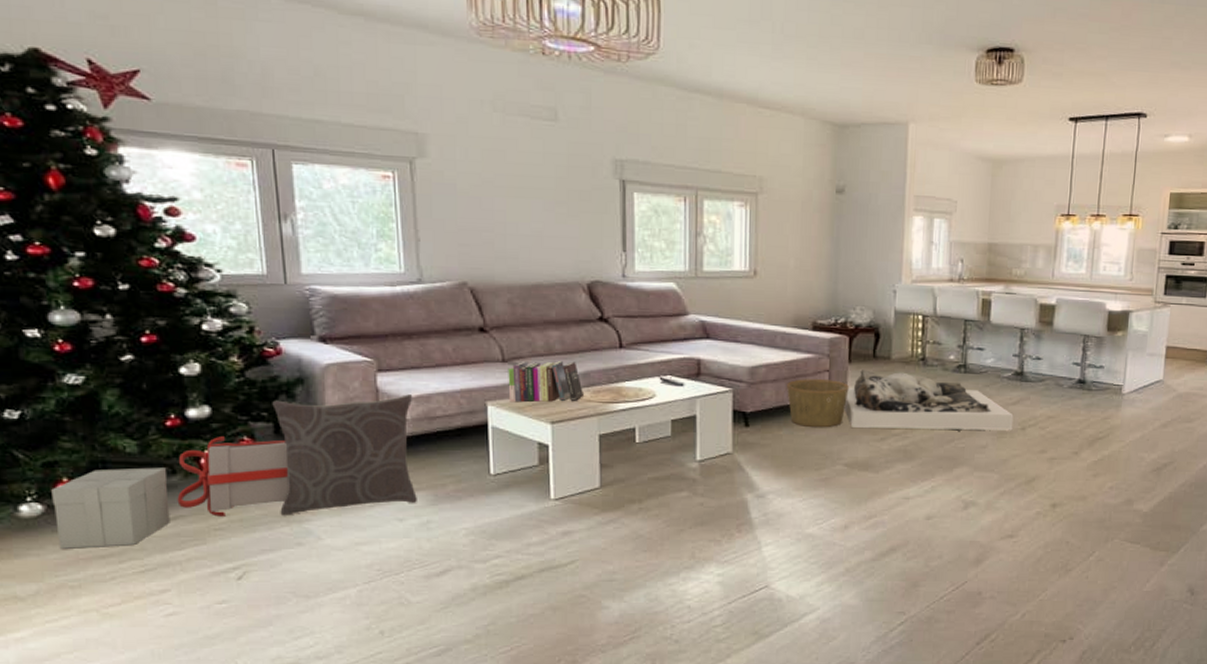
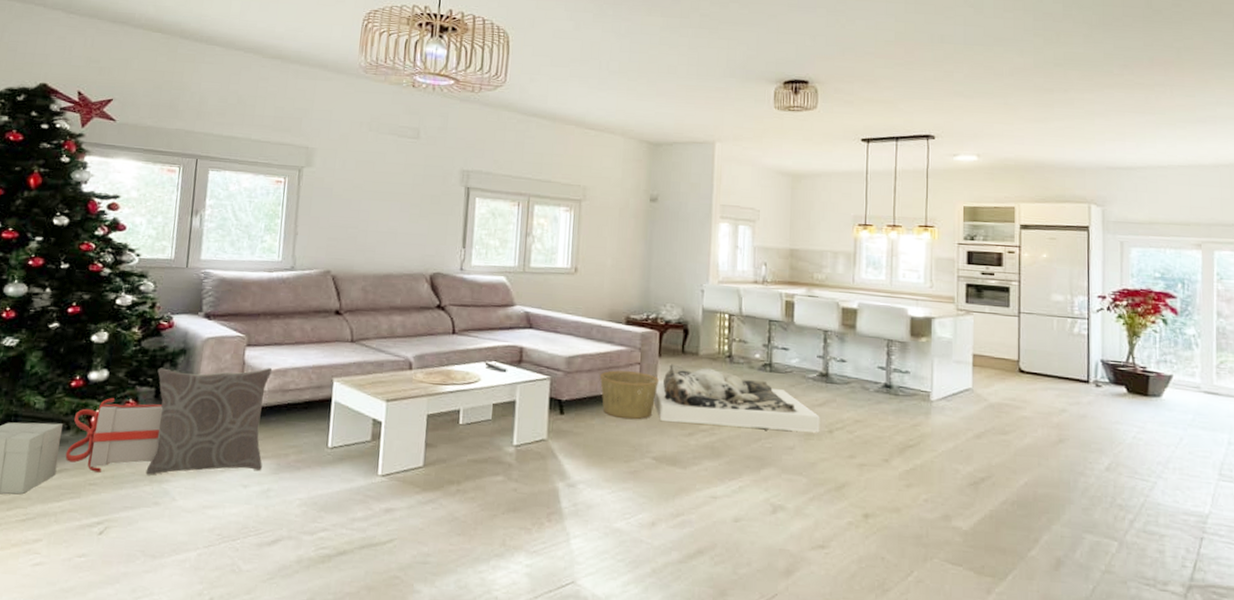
books: present [508,360,583,403] -> none [353,342,417,383]

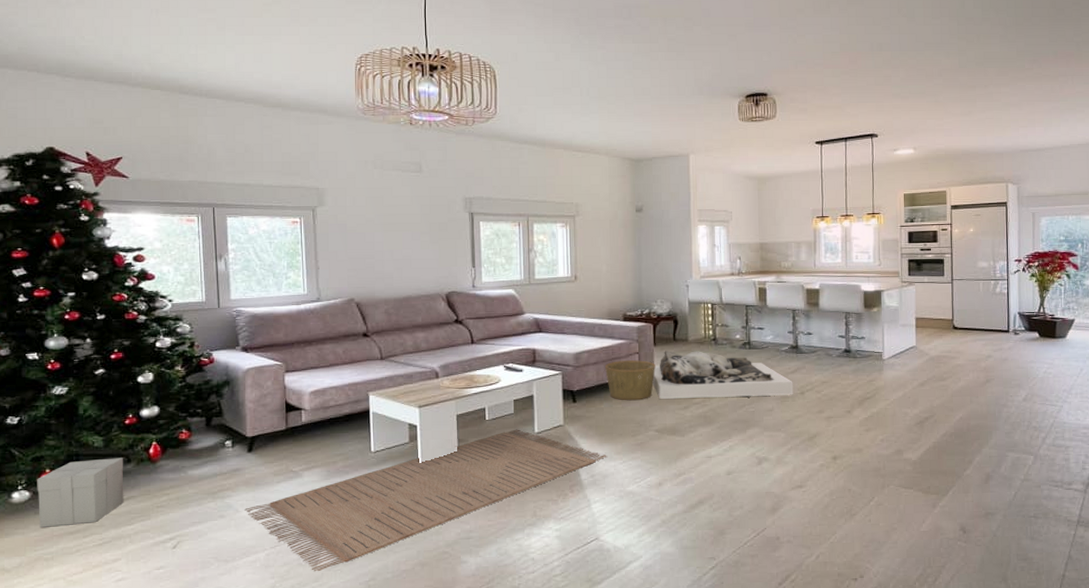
gift box: present [65,398,163,473] -> none [130,430,216,496]
pillow: present [145,367,273,476] -> none [205,389,314,493]
rug: none [182,438,594,583] -> present [245,429,607,572]

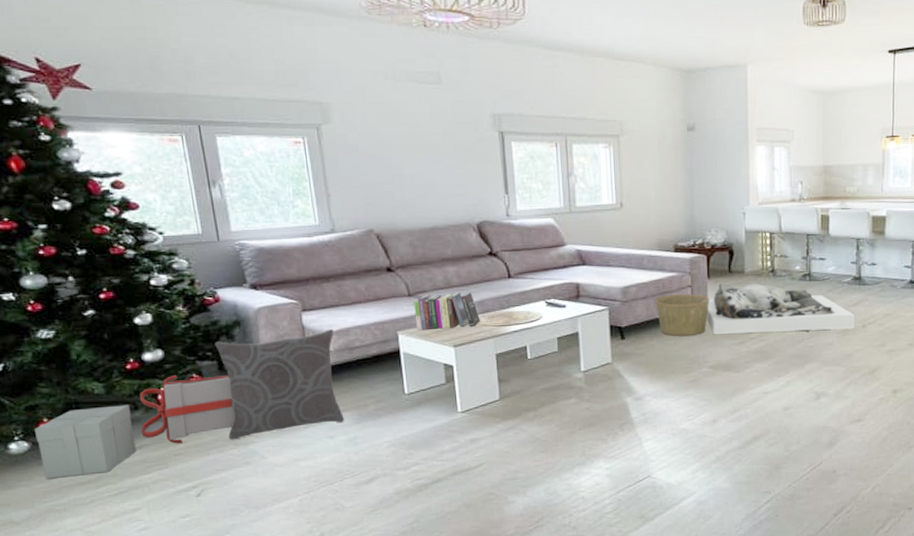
gift box: none [130,430,216,496] -> present [140,375,235,444]
pillow: none [205,389,314,493] -> present [215,329,344,440]
rug: present [245,429,607,572] -> none [271,368,658,516]
books: none [385,356,444,392] -> present [414,292,480,331]

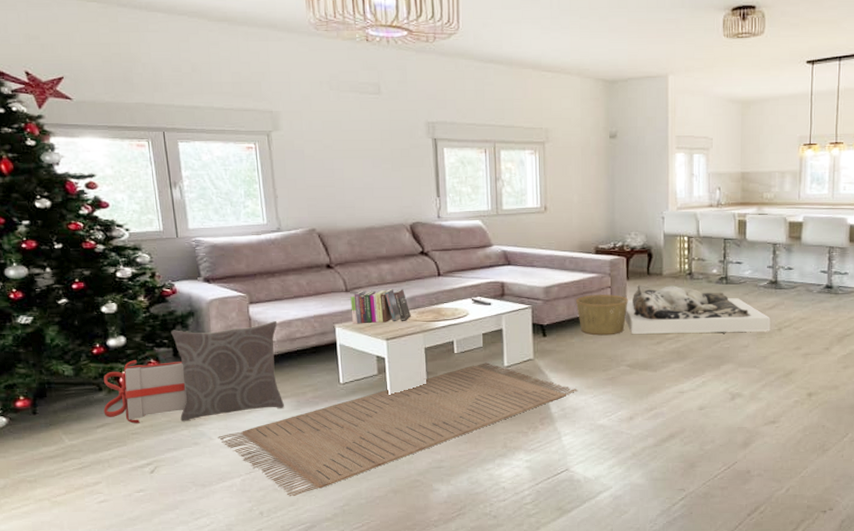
gift box: present [34,405,137,479] -> none [12,386,99,452]
rug: none [271,368,658,516] -> present [218,362,578,497]

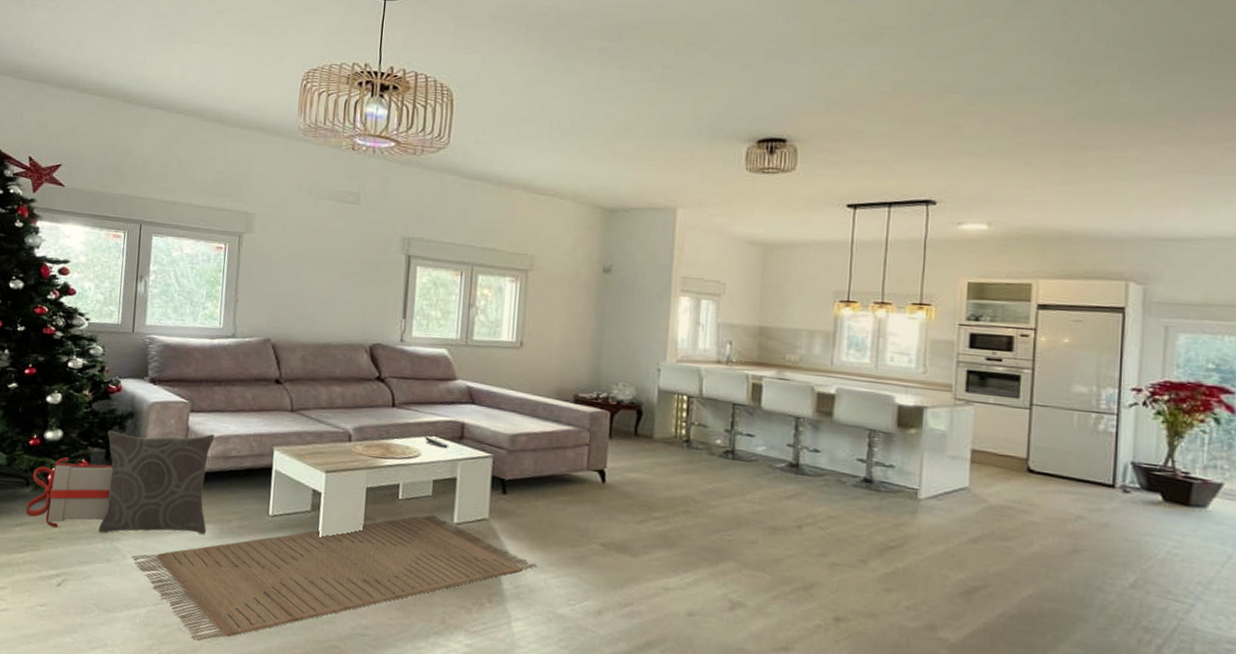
books: present [350,289,411,324] -> none [293,412,357,454]
basket: present [576,294,628,336] -> none [545,451,608,503]
dog bed: present [622,285,771,334] -> none [601,447,788,527]

